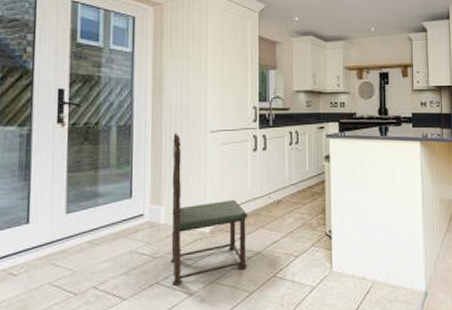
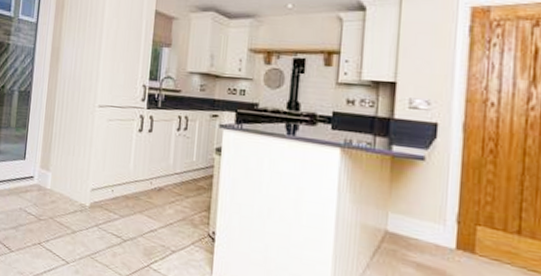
dining chair: present [171,132,247,286] -> none [52,102,127,251]

